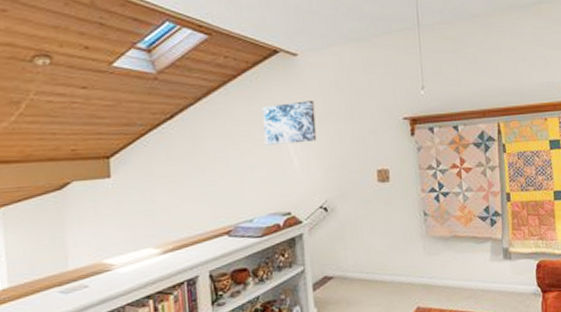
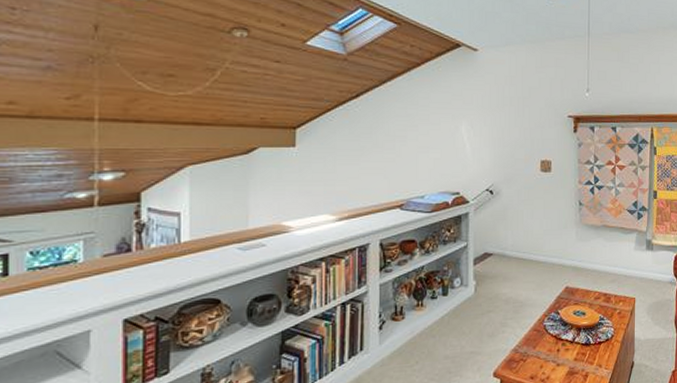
wall art: present [262,100,317,145] -> none [441,92,489,130]

